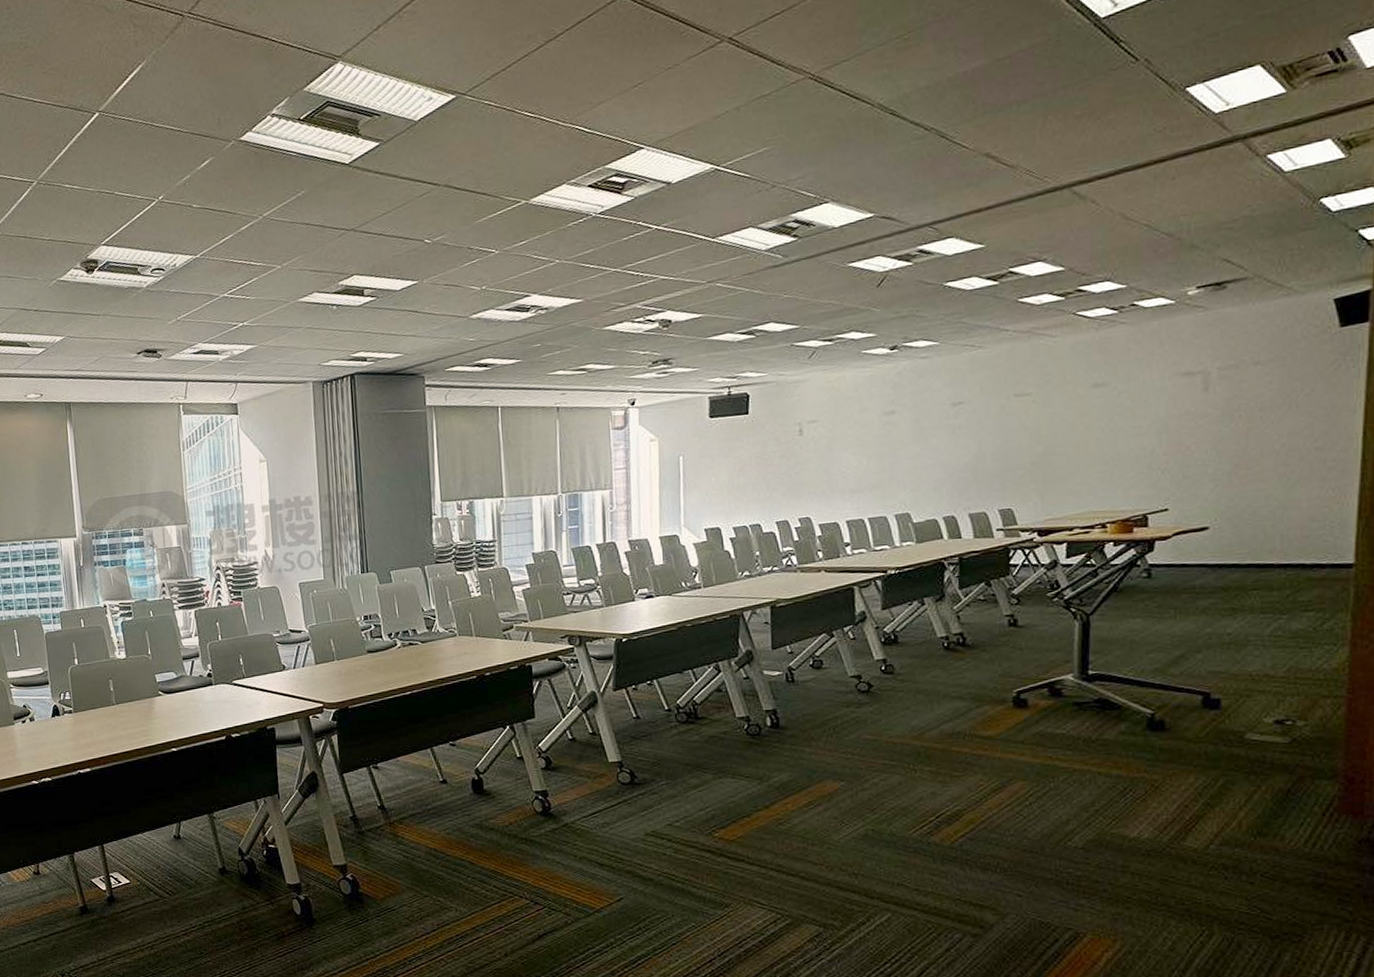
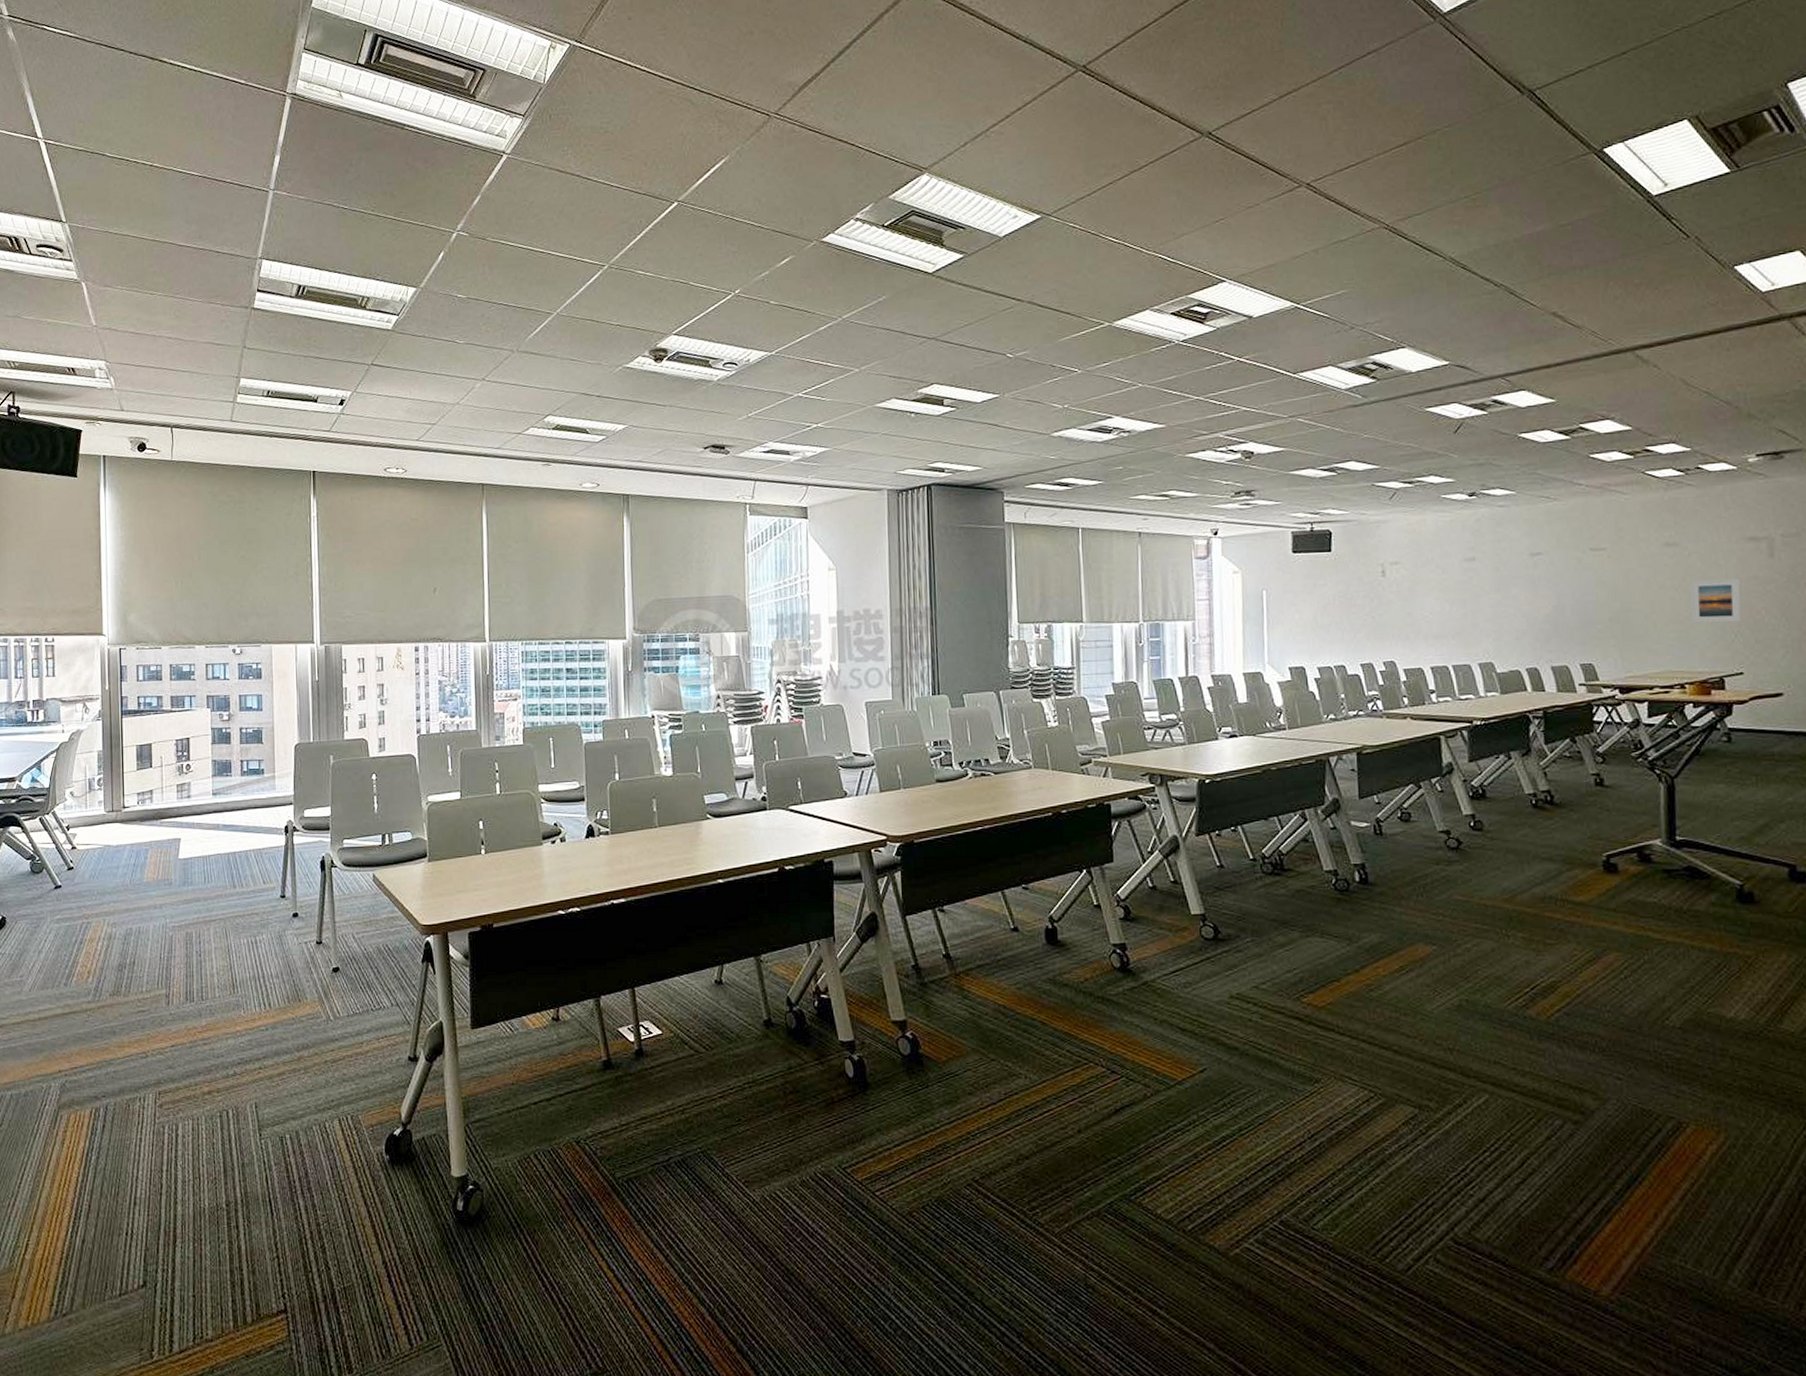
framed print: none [1116,415,1172,463] -> present [1690,578,1743,624]

